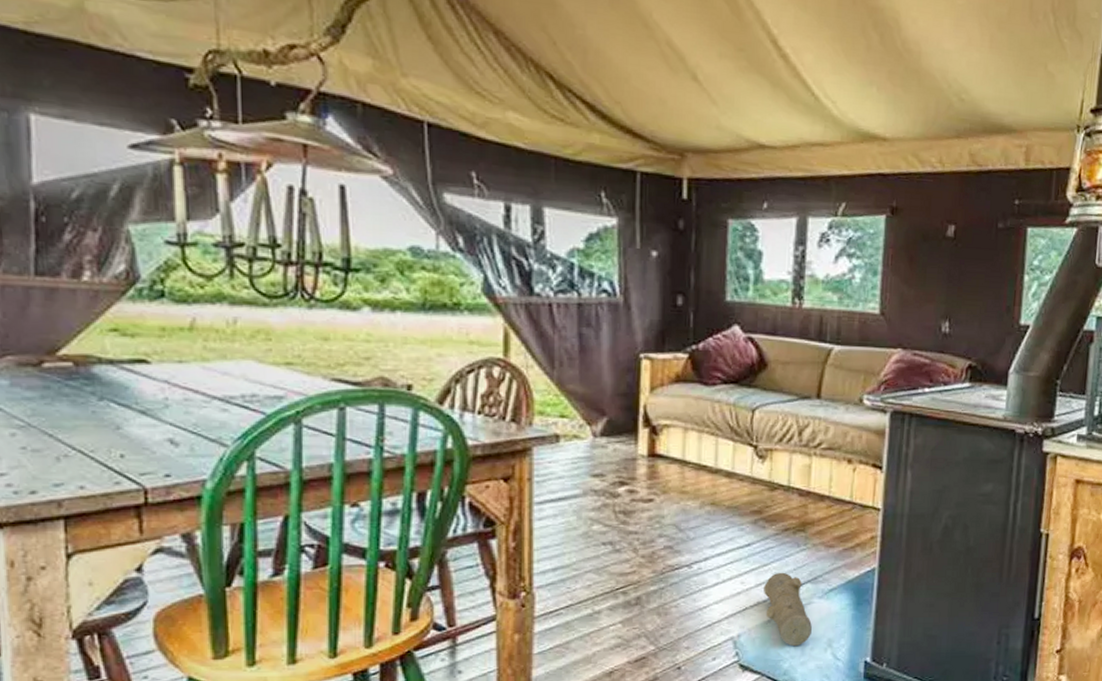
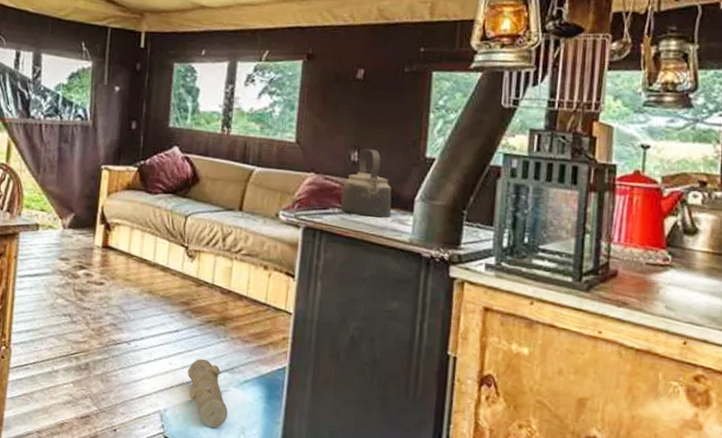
kettle: none [931,318,985,395] -> present [340,148,392,218]

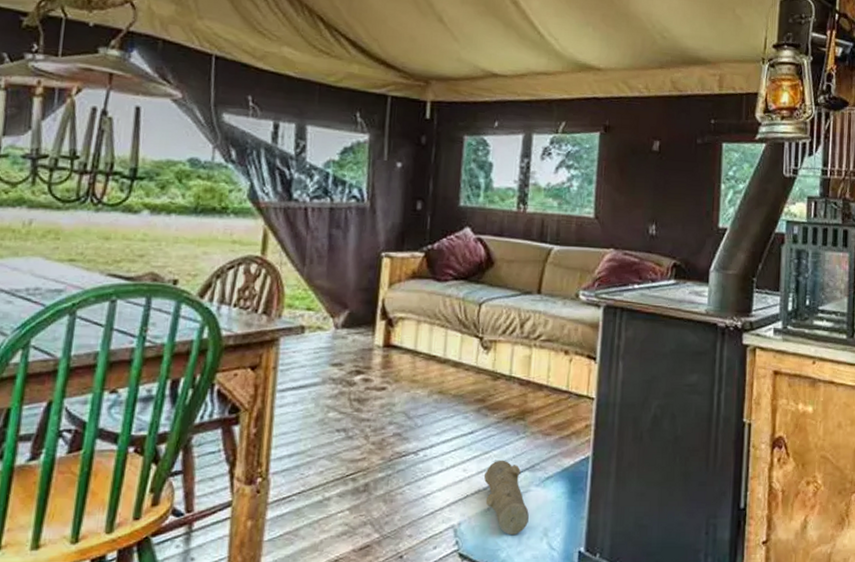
kettle: present [340,148,392,218] -> none [640,221,689,291]

